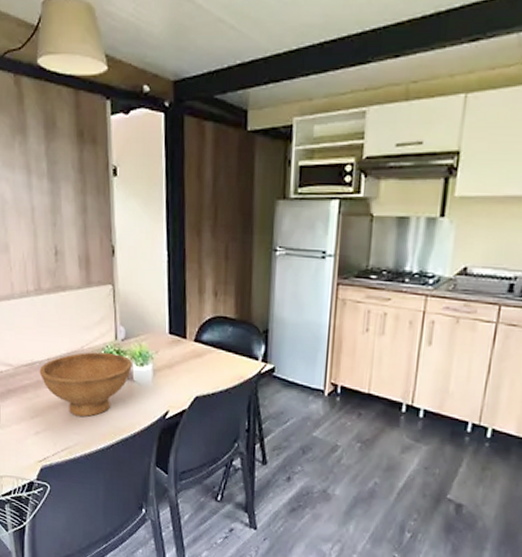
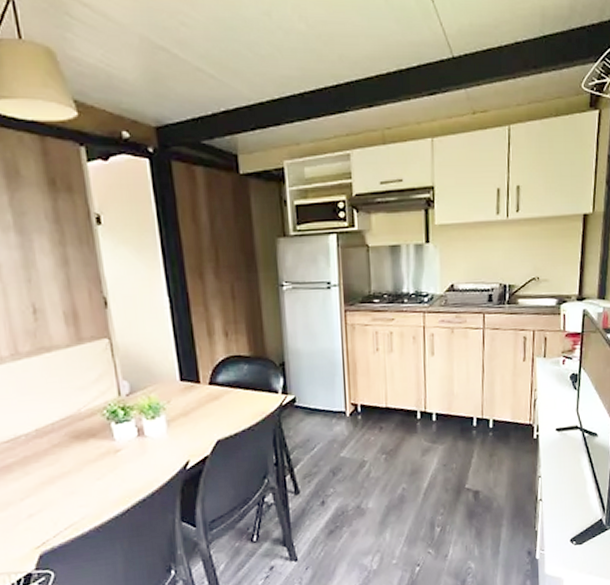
bowl: present [39,352,132,417] -> none [26,410,142,487]

